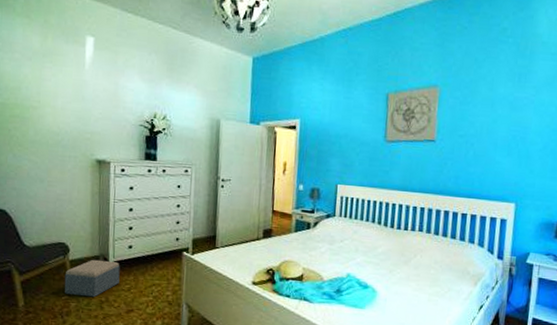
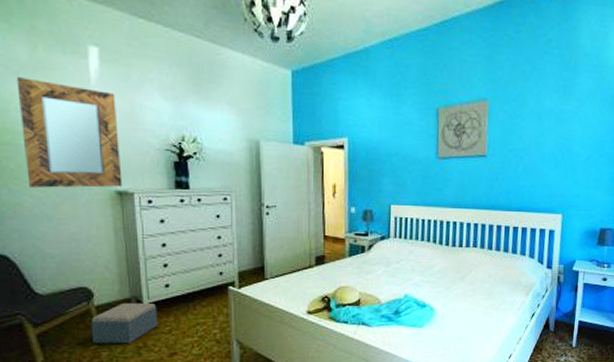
home mirror: none [28,62,104,157] -> present [16,77,123,188]

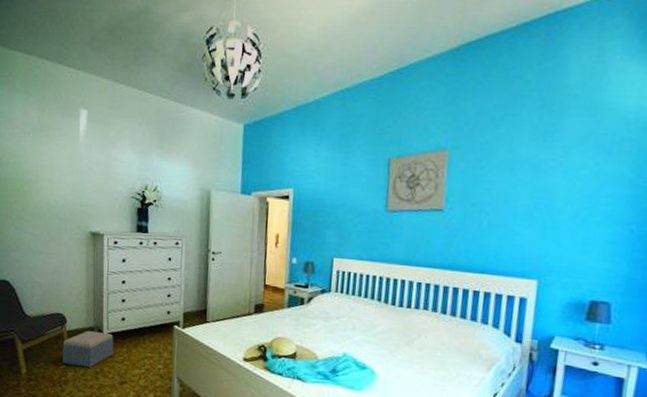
home mirror: present [16,77,123,188] -> none [28,136,97,229]

